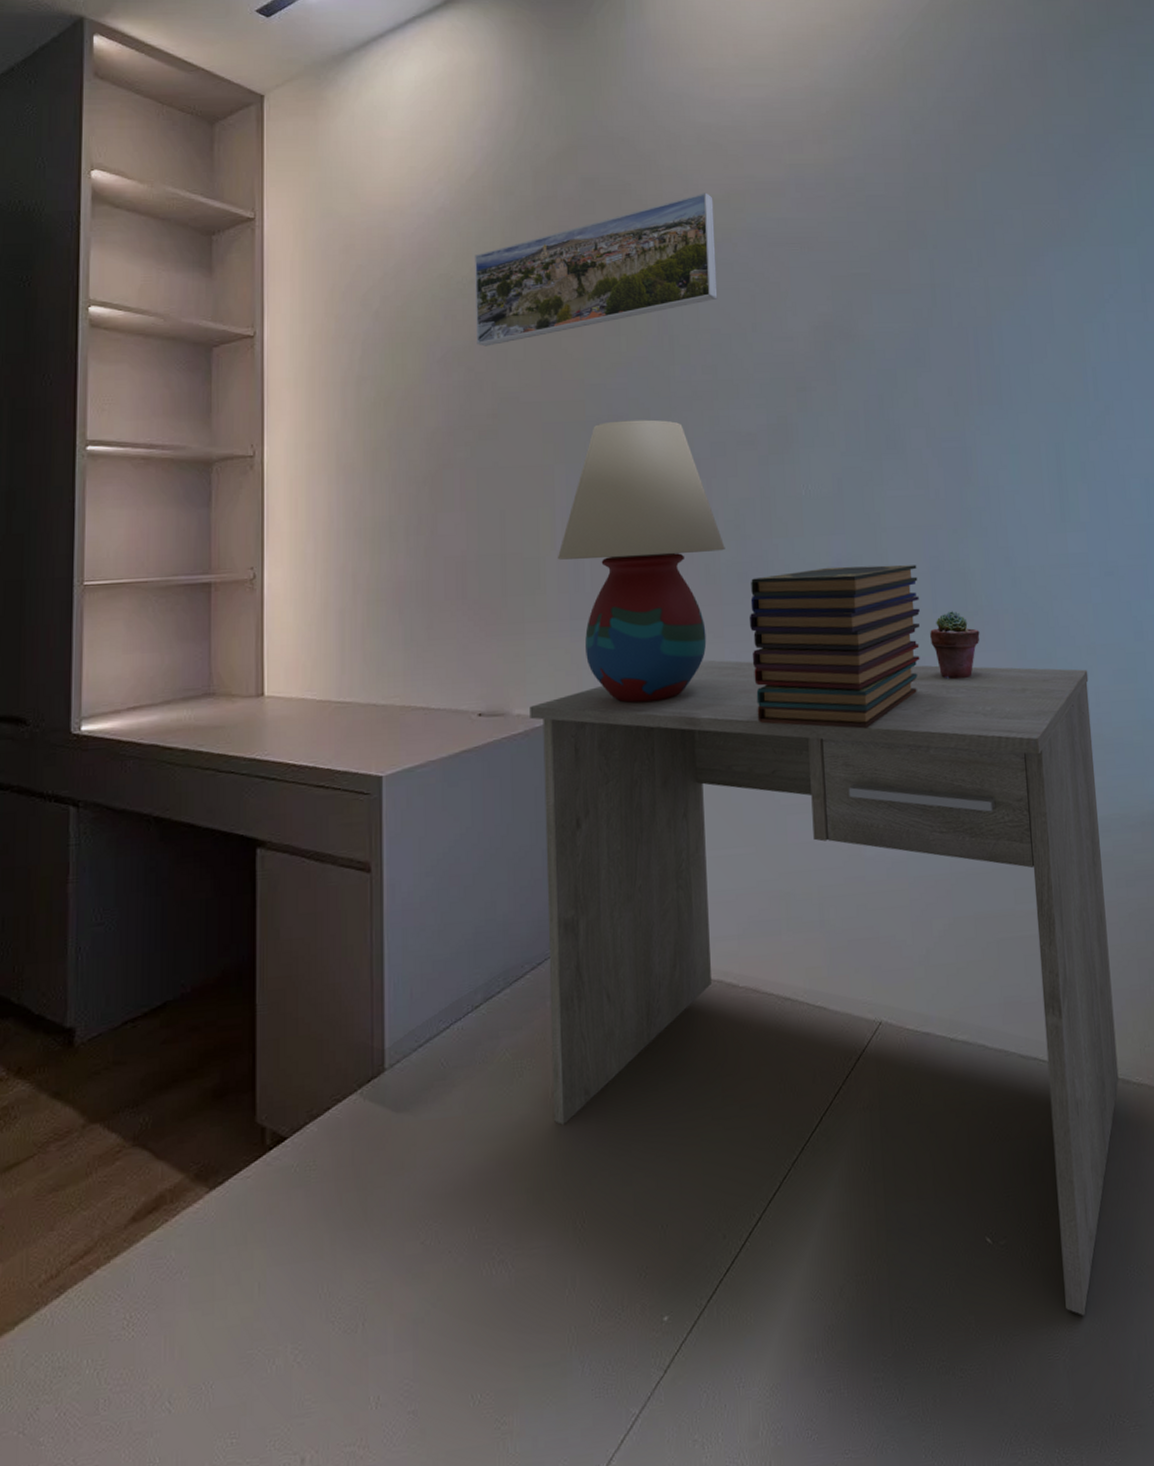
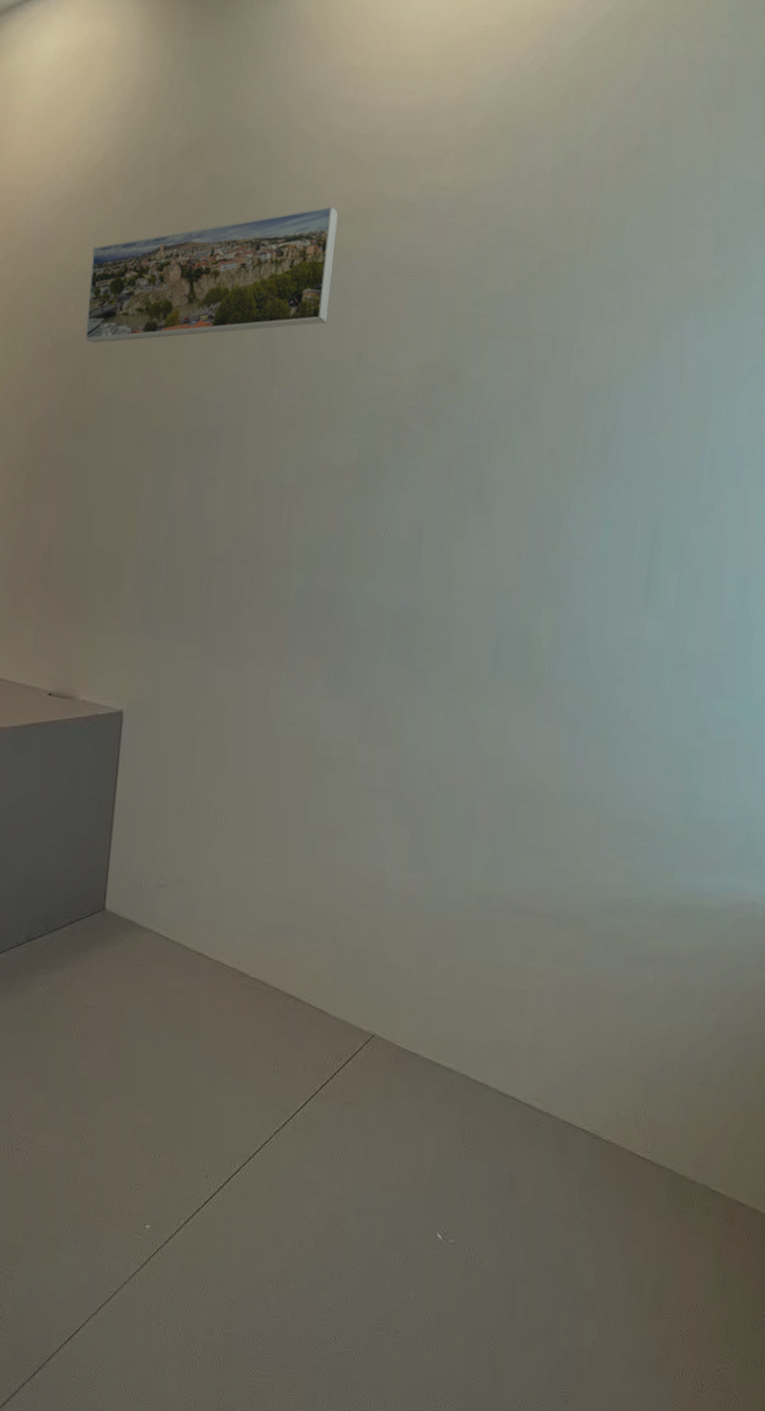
desk: present [529,660,1119,1315] -> none [74,680,640,1317]
table lamp: present [558,419,725,704] -> none [137,435,297,711]
book stack: present [749,565,920,729] -> none [303,611,484,772]
potted succulent: present [930,611,980,680] -> none [484,675,536,744]

